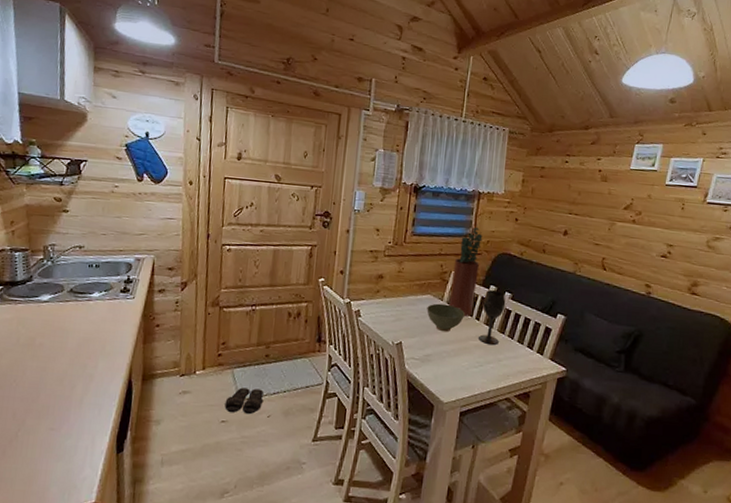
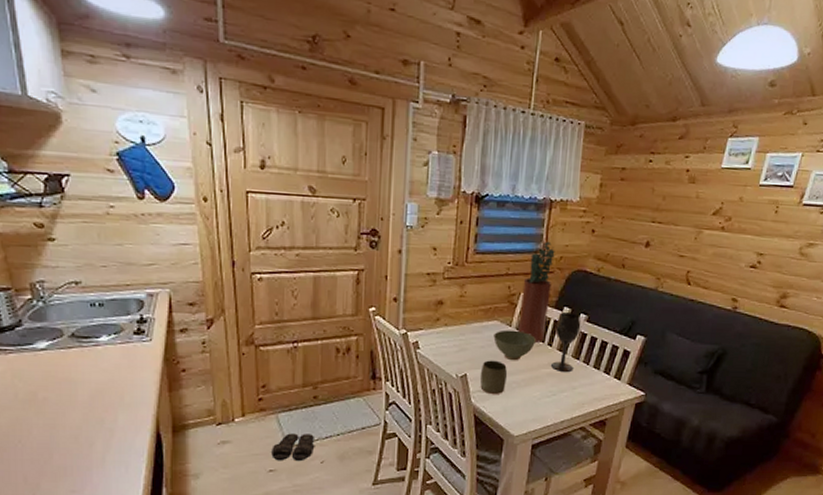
mug: none [413,330,439,362] -> present [479,360,508,394]

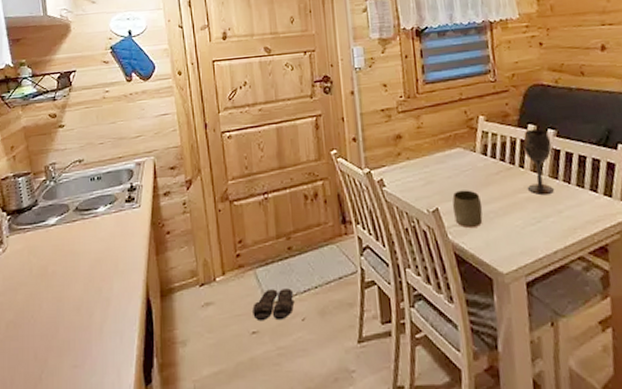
bowl: present [493,329,537,361] -> none [459,155,506,189]
vase: present [518,236,555,343] -> none [478,56,514,166]

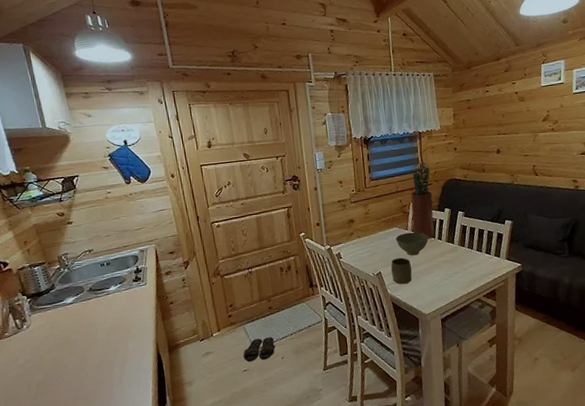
bowl: none [459,155,506,189] -> present [396,232,429,256]
vase: none [478,56,514,166] -> present [410,158,434,239]
wine glass: present [523,129,554,195] -> none [441,212,461,258]

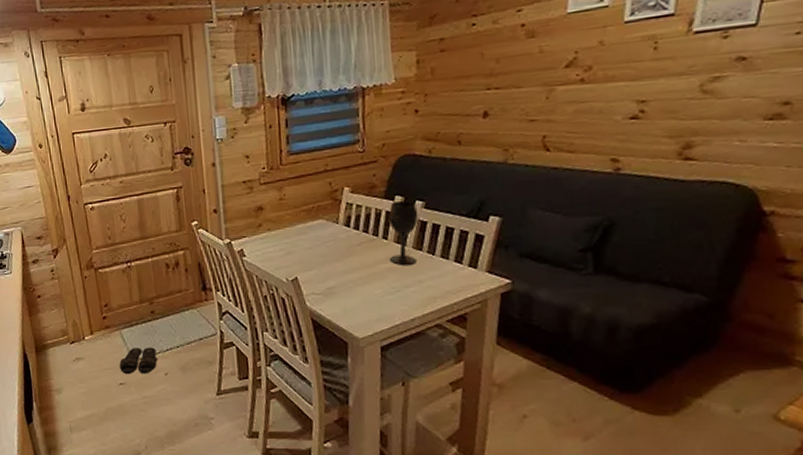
mug: present [390,257,412,284] -> none [311,260,342,296]
bowl: present [396,232,429,256] -> none [320,226,369,259]
vase: present [410,158,434,239] -> none [344,125,378,237]
wine glass: none [441,212,461,258] -> present [389,201,419,265]

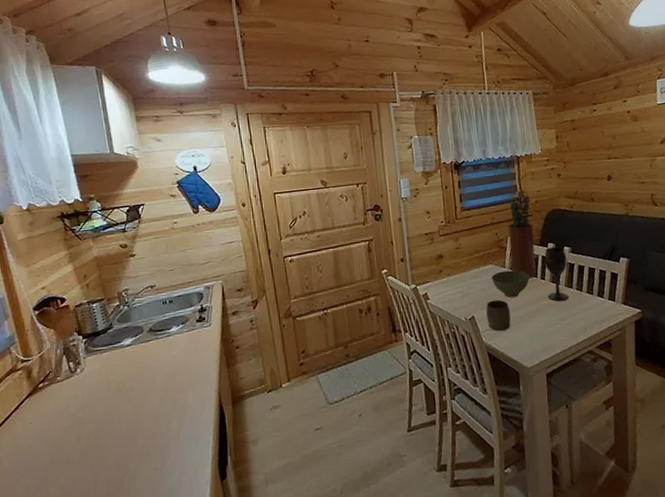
slippers: present [119,347,158,373] -> none [315,390,353,418]
mug: none [311,260,342,296] -> present [485,299,511,331]
bowl: none [320,226,369,259] -> present [491,270,531,298]
vase: none [344,125,378,237] -> present [507,186,536,278]

